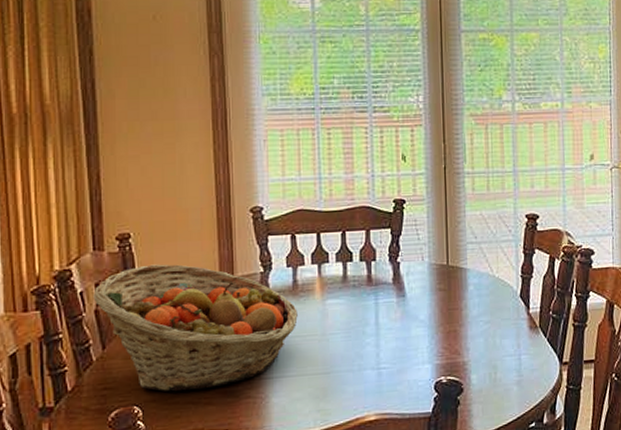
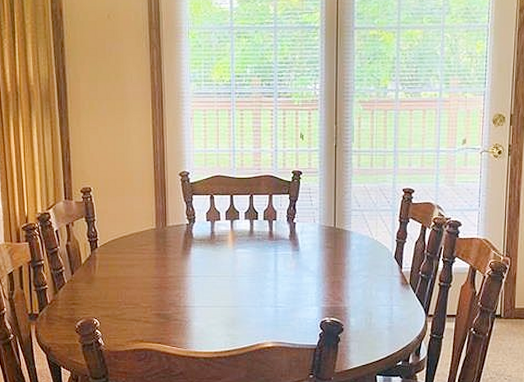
fruit basket: present [93,264,298,392] -> none [65,213,214,311]

